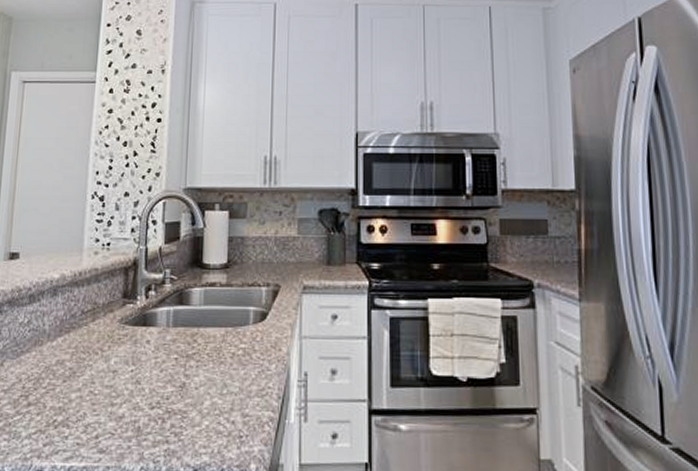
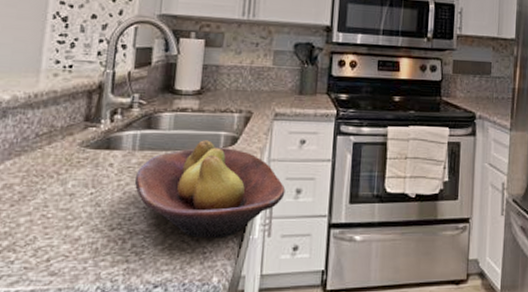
fruit bowl: none [170,316,320,422] -> present [134,140,286,239]

